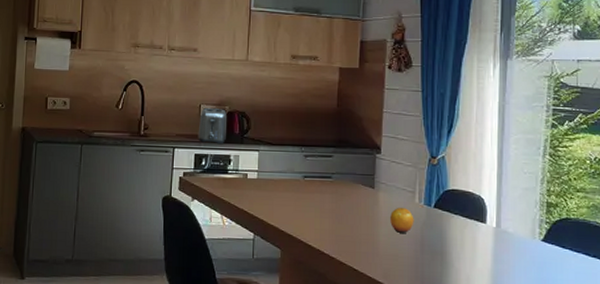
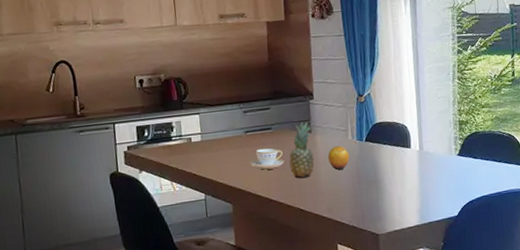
toaster: present [198,108,227,145] -> none [136,77,166,114]
teacup: none [304,196,342,220] -> present [249,148,285,170]
fruit: none [347,175,376,235] -> present [289,122,315,178]

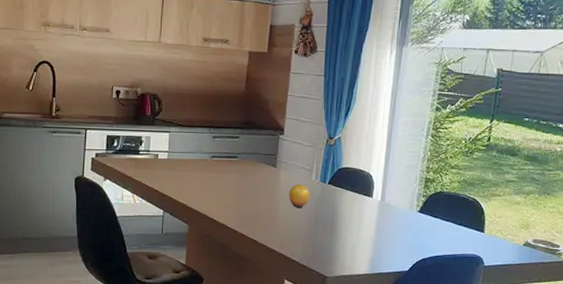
teacup: present [249,148,285,170] -> none [211,175,246,197]
fruit: present [289,122,315,178] -> none [250,155,278,210]

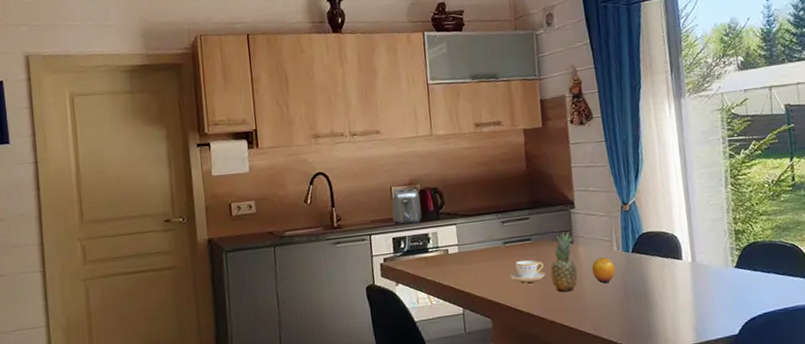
toaster: none [110,90,139,126] -> present [392,188,422,225]
teacup: none [211,175,246,197] -> present [509,259,546,283]
fruit: none [250,155,278,210] -> present [550,232,578,292]

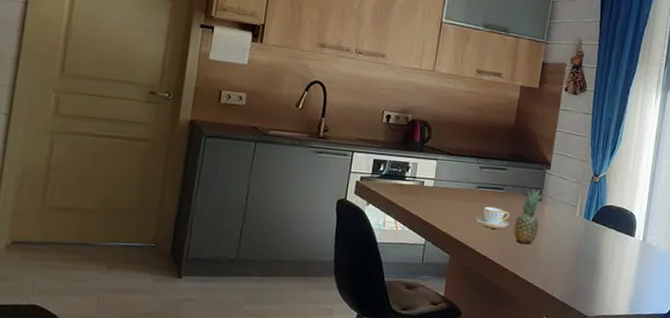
toaster: present [392,188,422,225] -> none [378,114,409,152]
fruit: present [592,257,616,283] -> none [552,219,574,243]

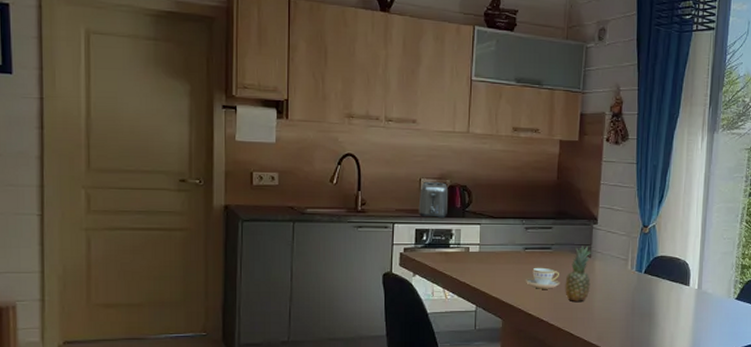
toaster: none [378,114,409,152] -> present [418,182,448,219]

